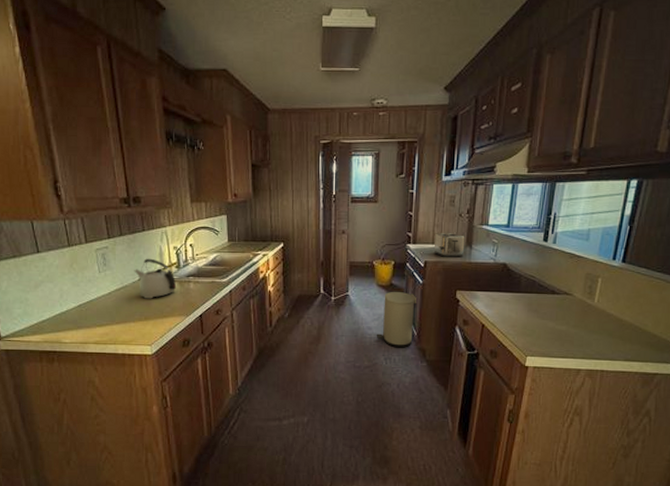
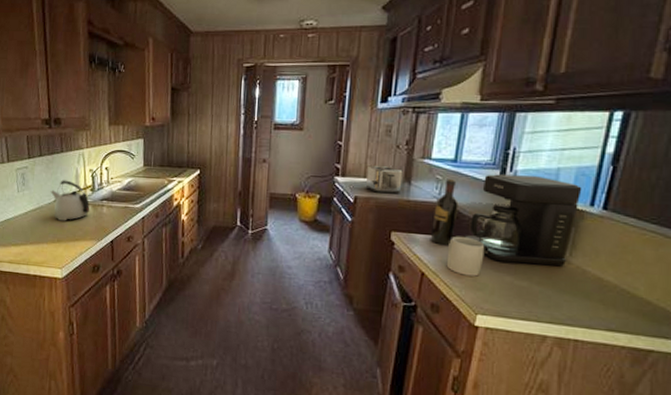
pedal bin: present [376,291,416,348] -> none [296,228,344,293]
wine bottle: none [488,241,511,300] -> present [430,178,459,246]
mug: none [502,291,533,325] -> present [446,236,485,277]
coffee maker: none [516,236,607,312] -> present [464,174,582,266]

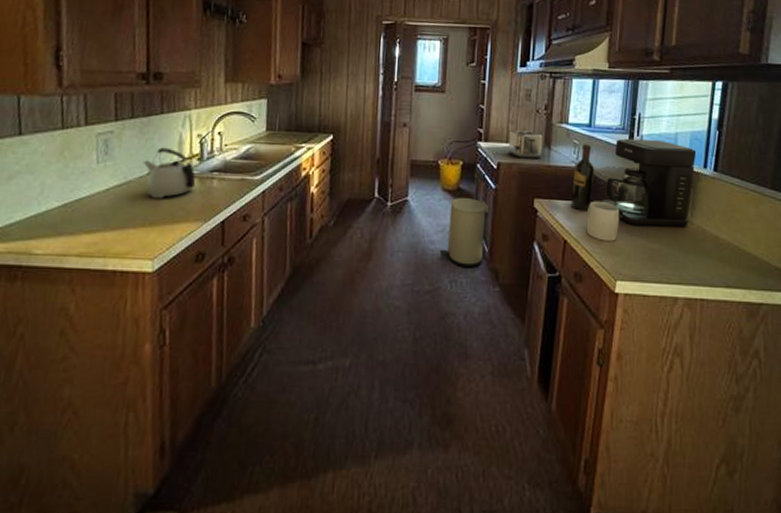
pedal bin: none [296,228,344,293] -> present [439,197,488,268]

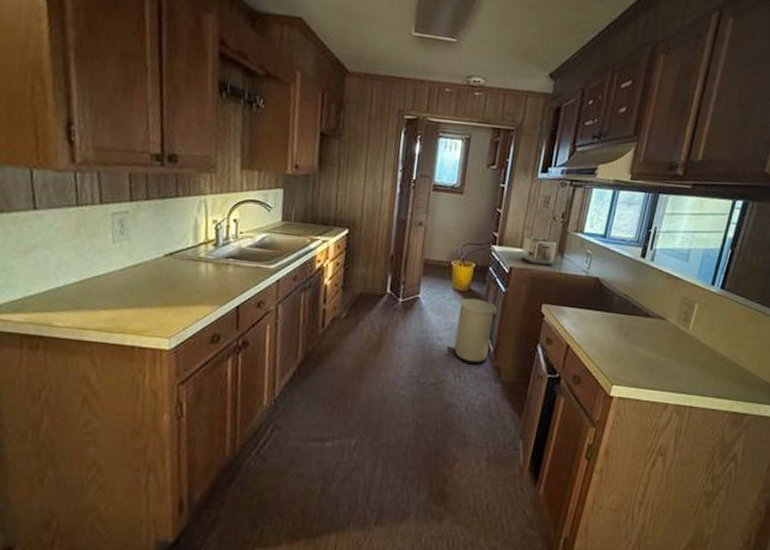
kettle: present [143,147,196,199] -> none [158,230,212,281]
wine bottle: present [570,143,595,212] -> none [577,253,605,319]
mug: present [586,201,620,241] -> none [589,309,624,349]
coffee maker: present [601,138,697,227] -> none [607,251,707,339]

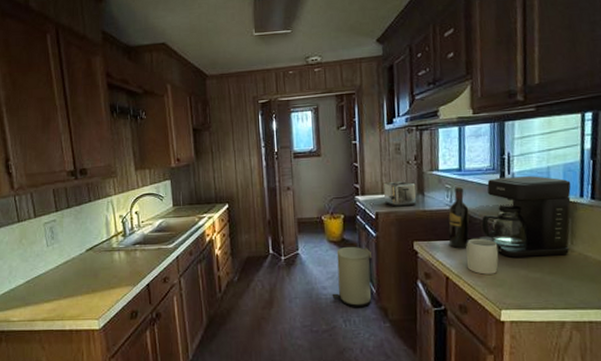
wine bottle: none [577,253,605,319] -> present [448,186,470,249]
mug: none [589,309,624,349] -> present [466,238,499,275]
coffee maker: none [607,251,707,339] -> present [478,176,571,258]

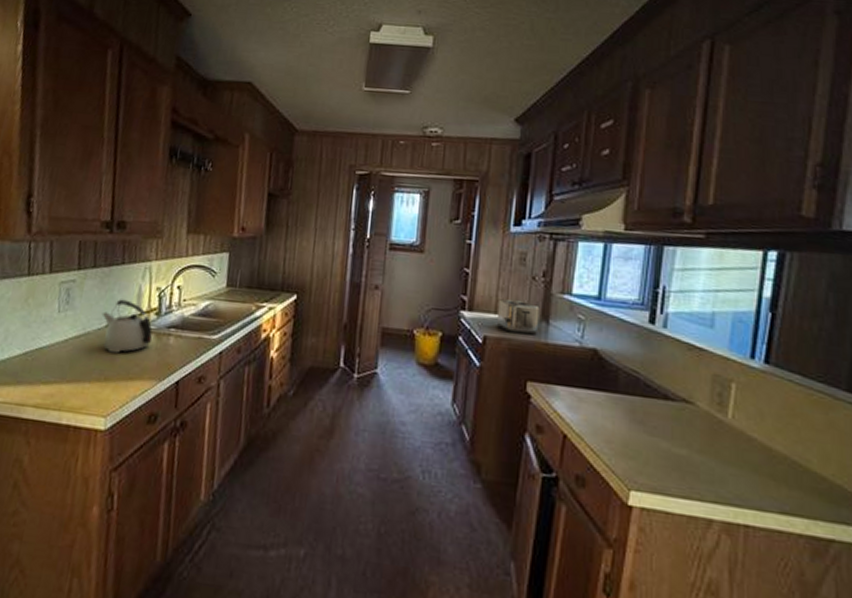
kettle: none [81,228,123,271] -> present [101,299,153,353]
pedal bin: present [332,246,372,308] -> none [411,373,471,458]
wine bottle: present [448,186,470,249] -> none [572,319,604,402]
mug: present [466,238,499,275] -> none [592,389,636,441]
coffee maker: present [478,176,571,258] -> none [612,316,741,430]

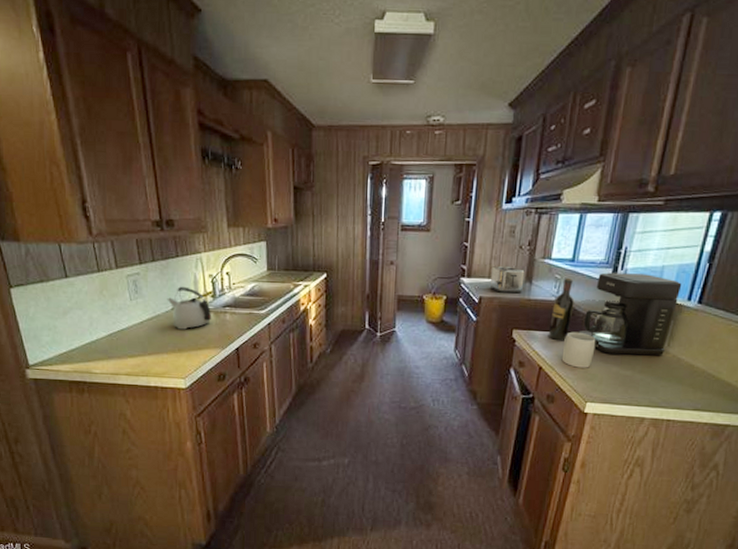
wine bottle: none [572,319,604,402] -> present [548,277,575,341]
mug: none [592,389,636,441] -> present [561,331,596,368]
coffee maker: none [612,316,741,430] -> present [578,272,682,356]

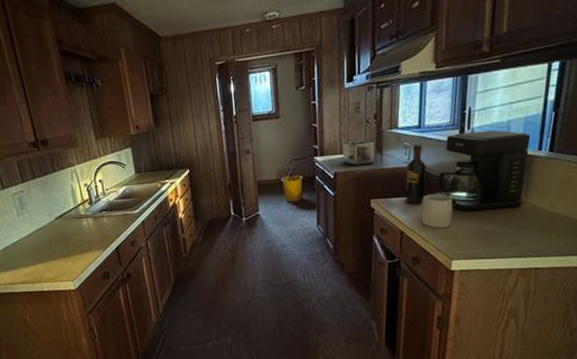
kettle: present [167,286,212,330] -> none [49,197,92,237]

